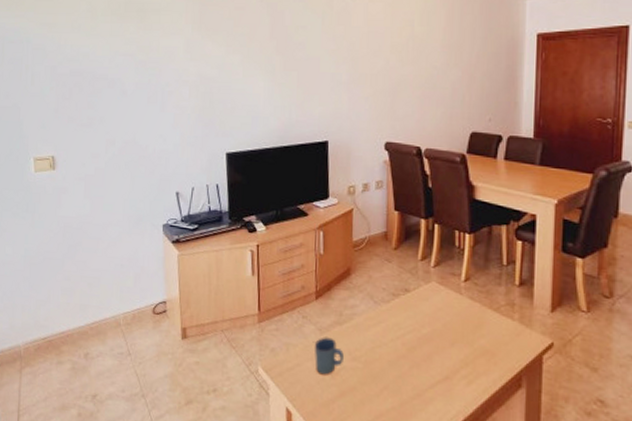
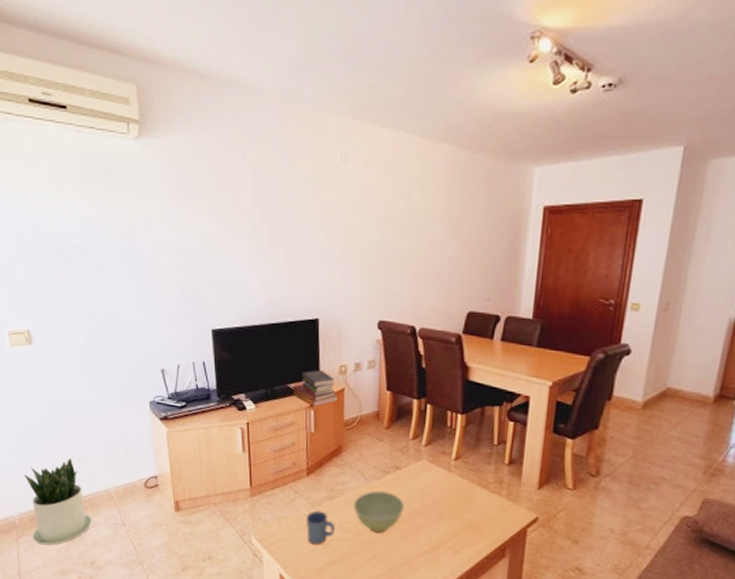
planter: none [34,283,98,378] -> present [24,458,92,546]
books: none [303,190,347,228] -> present [293,370,339,407]
bowl: none [363,315,415,362] -> present [354,490,405,534]

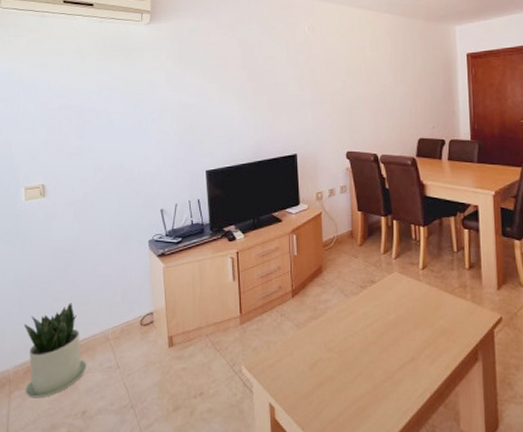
books: present [293,370,339,407] -> none [277,198,317,232]
mug: present [305,510,335,545] -> none [292,332,320,368]
bowl: present [354,490,405,534] -> none [336,306,383,349]

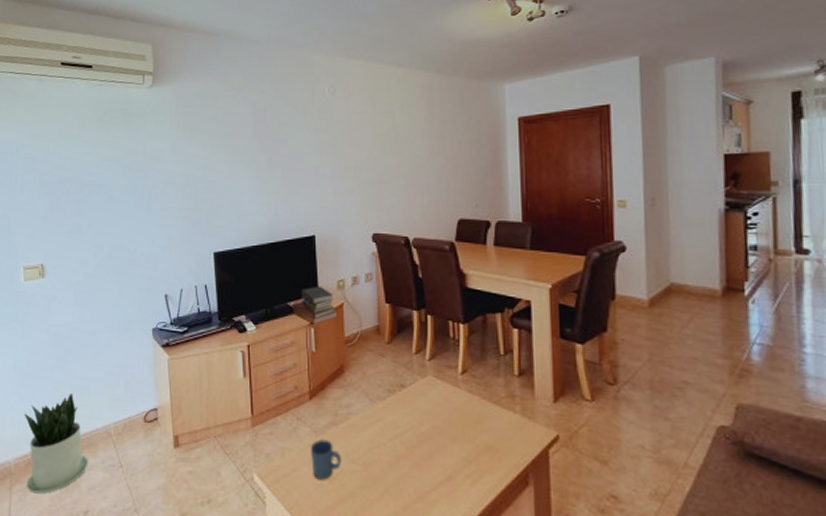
books: none [277,198,317,232] -> present [293,286,338,325]
mug: none [292,332,320,368] -> present [310,439,341,480]

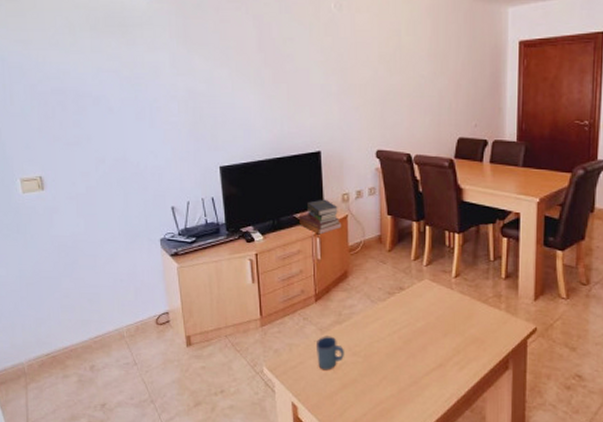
planter: present [24,393,89,494] -> none [34,300,103,391]

